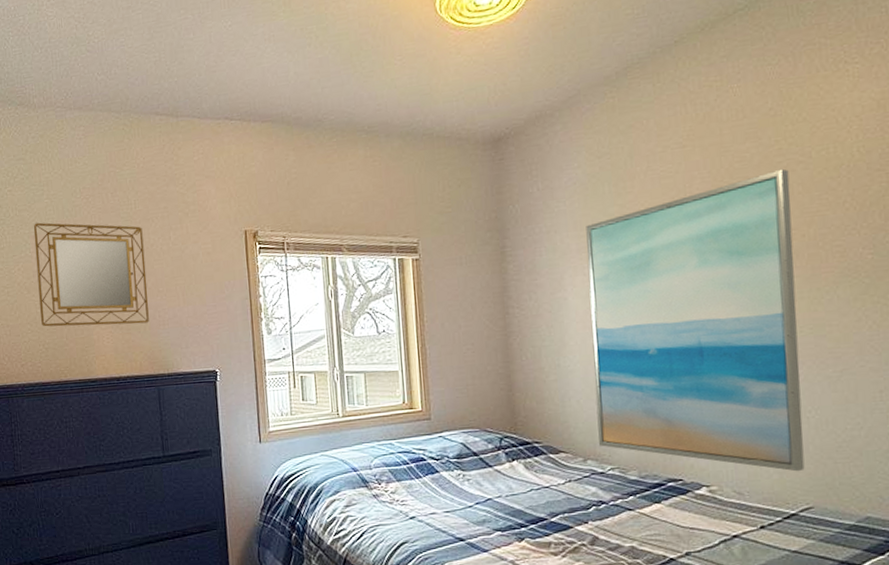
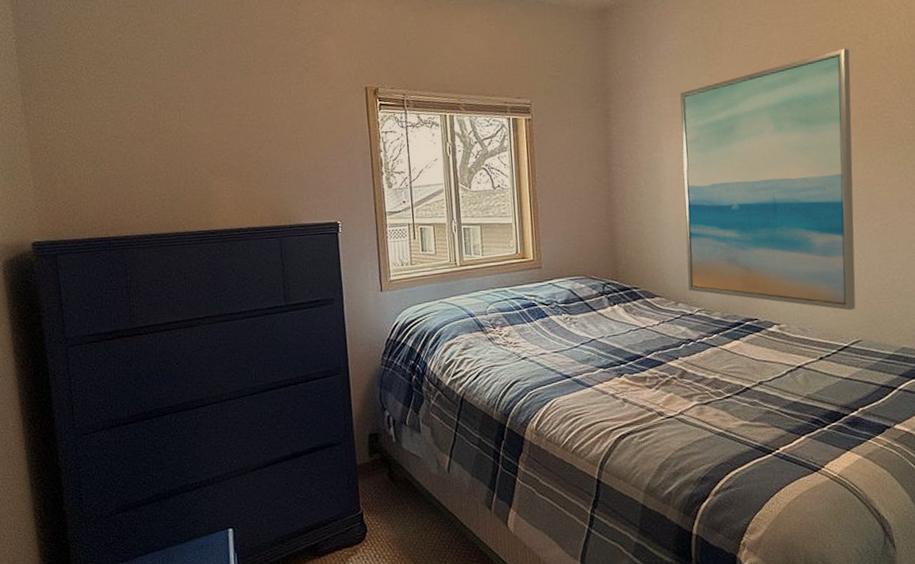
home mirror: present [33,222,149,327] -> none [146,72,270,178]

